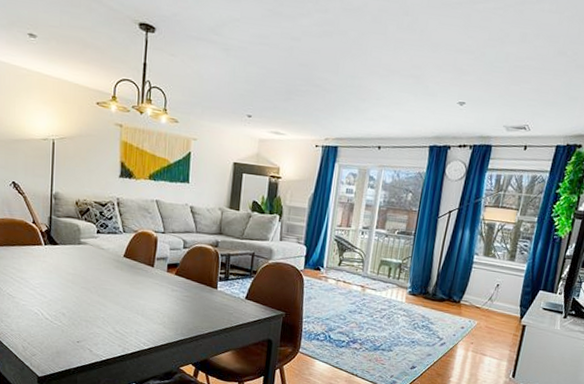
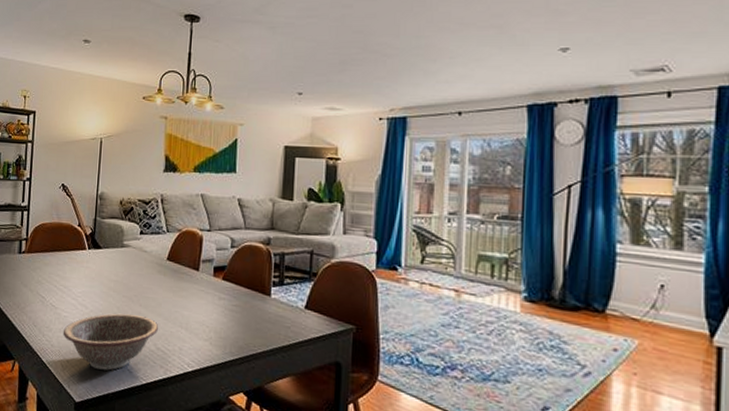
decorative bowl: none [22,302,117,350] -> present [63,313,159,371]

